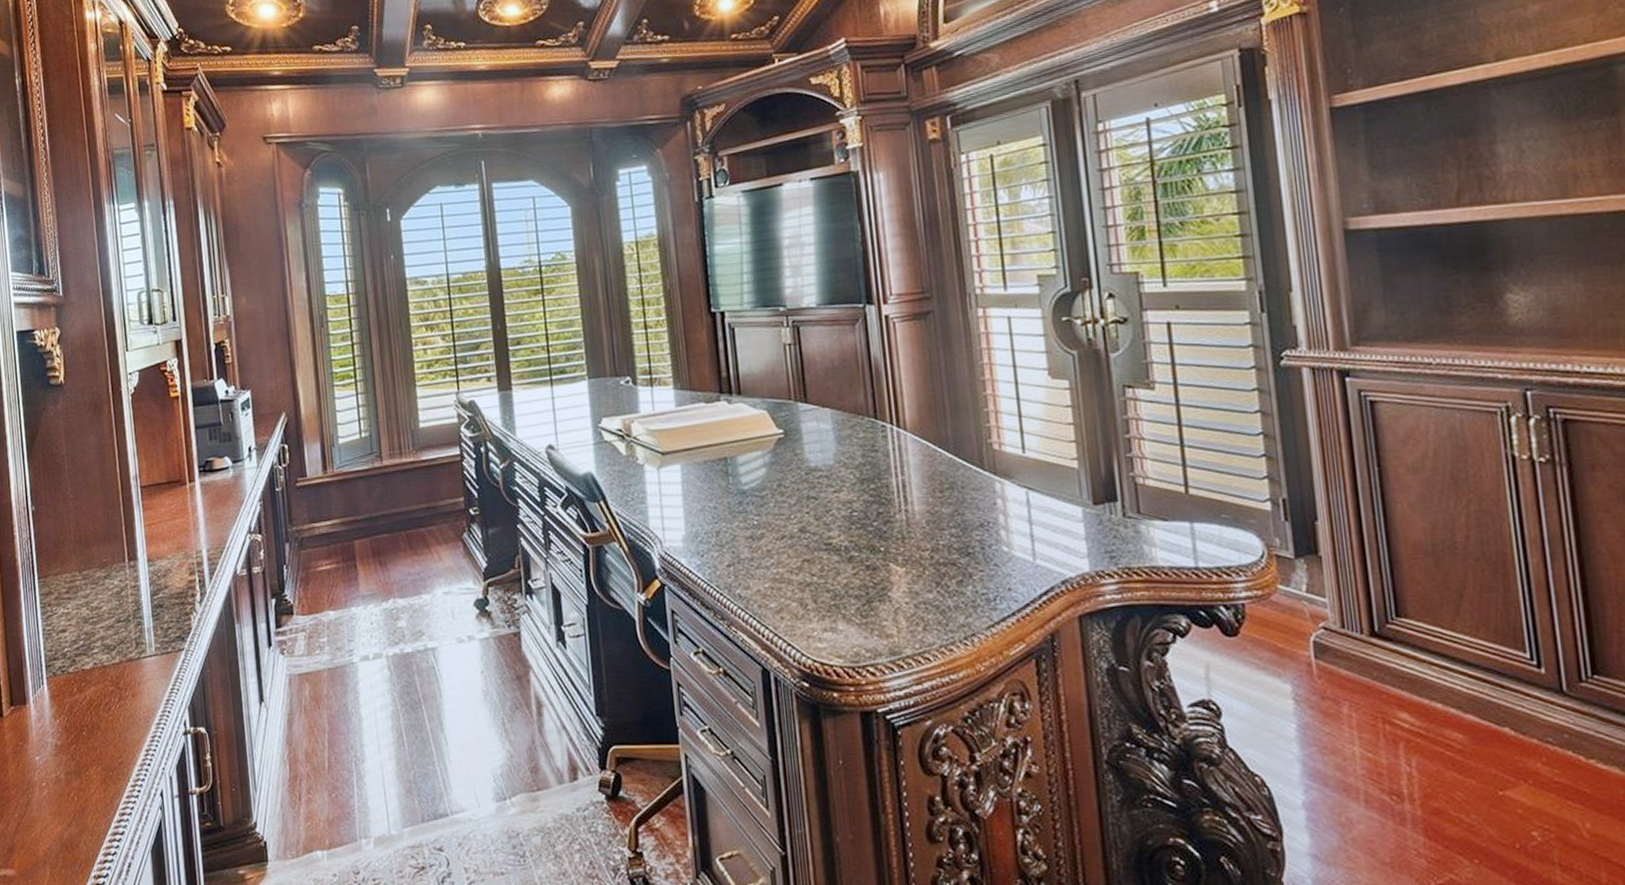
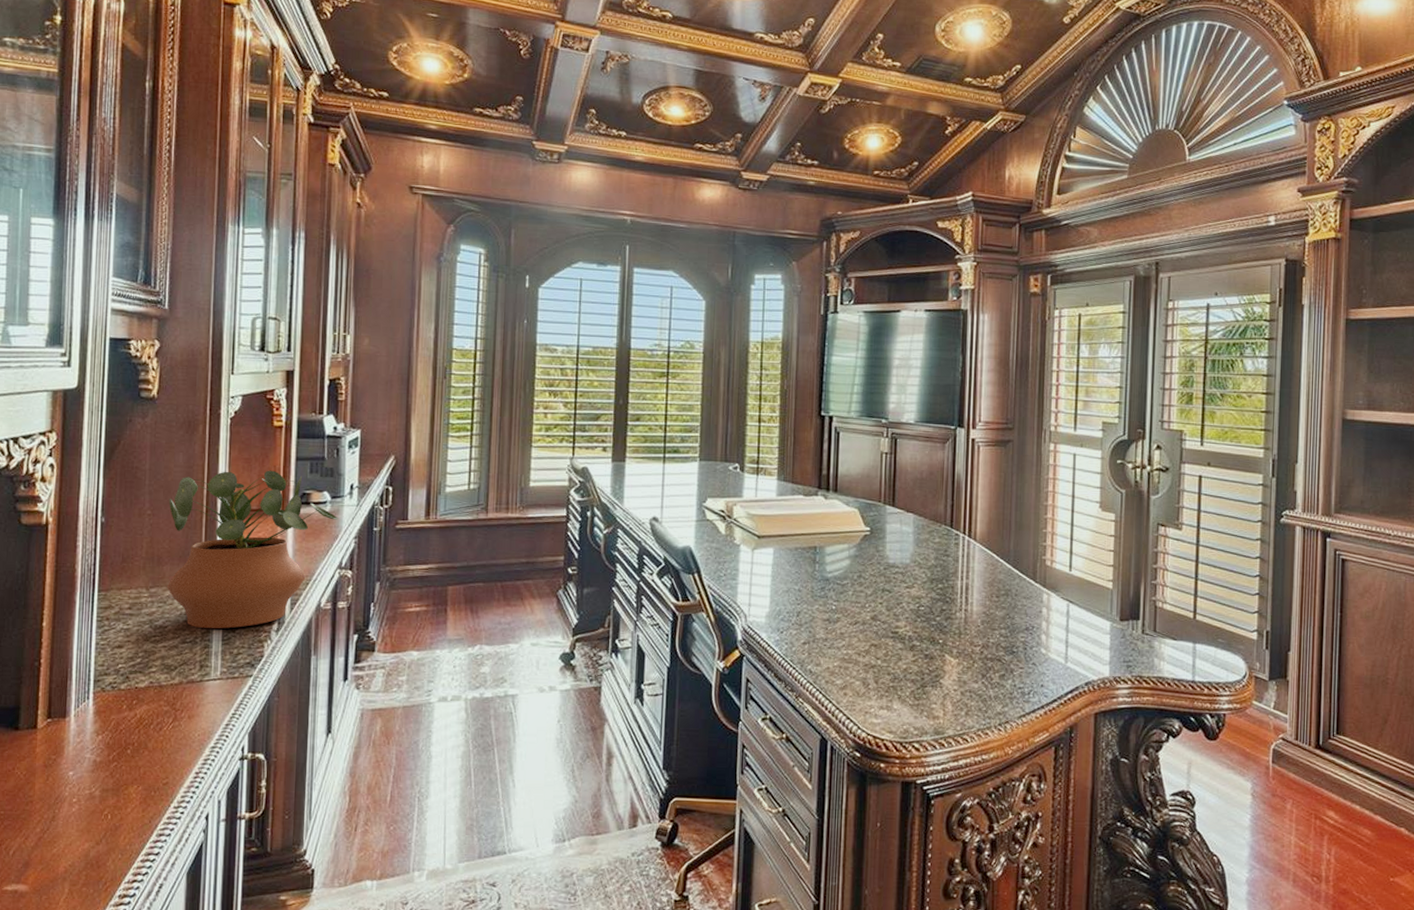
potted plant: none [87,441,242,607] -> present [166,470,338,629]

